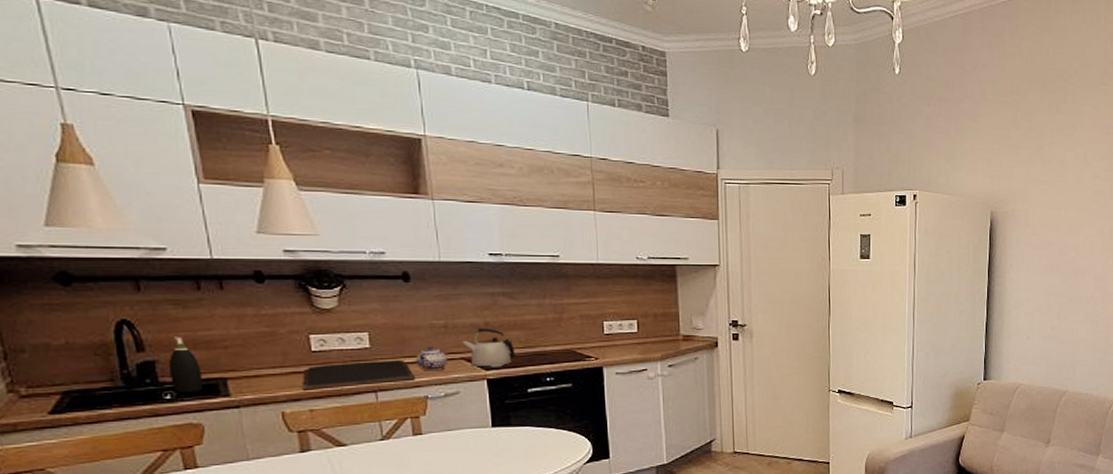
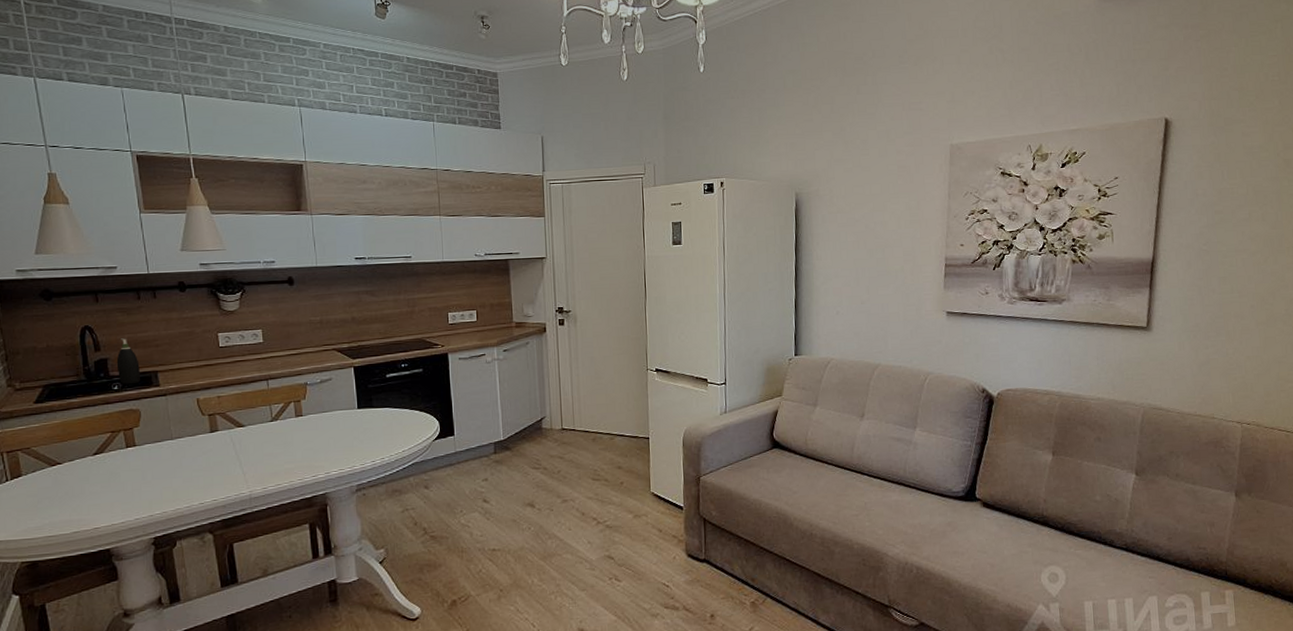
cutting board: present [301,359,415,392] -> none [212,351,297,381]
teapot: present [415,346,448,372] -> none [298,339,323,362]
kettle: present [461,327,515,367] -> none [333,321,376,357]

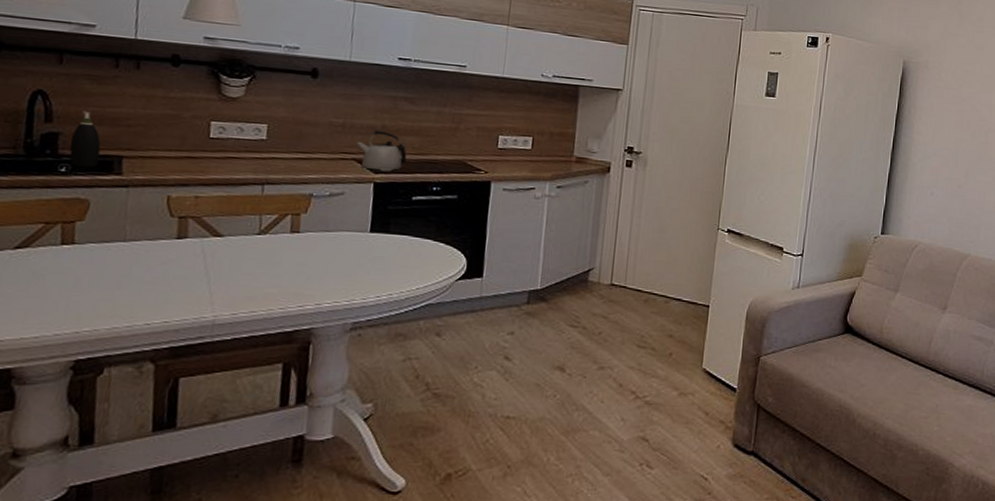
kettle: none [333,321,376,357] -> present [356,129,407,172]

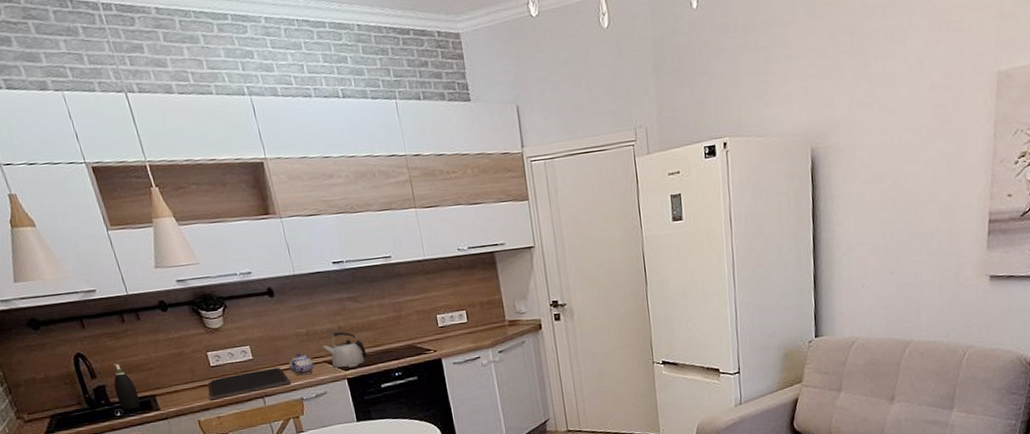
cutting board: none [192,152,304,178] -> present [208,367,291,402]
teapot: none [307,143,340,170] -> present [288,353,315,376]

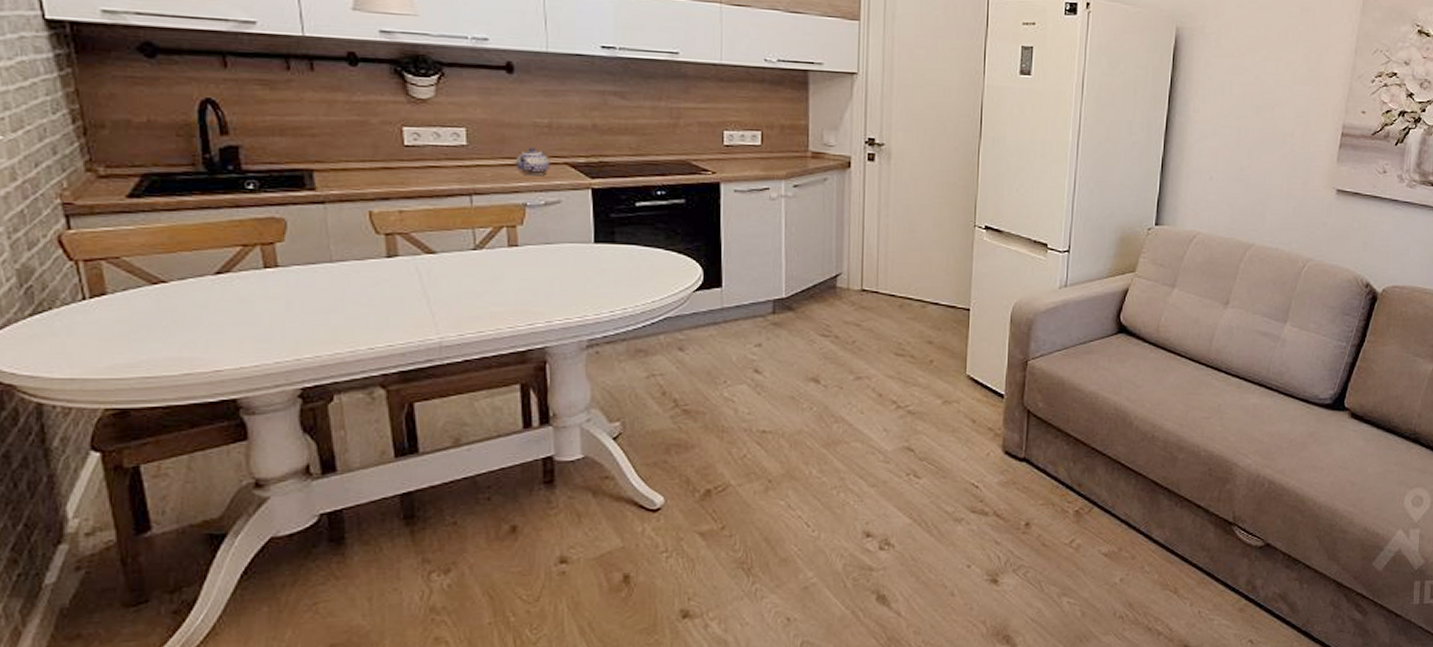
soap dispenser: present [113,363,141,411] -> none [252,120,289,185]
cutting board: present [208,367,291,402] -> none [391,160,513,190]
kettle: present [322,331,367,368] -> none [566,129,624,176]

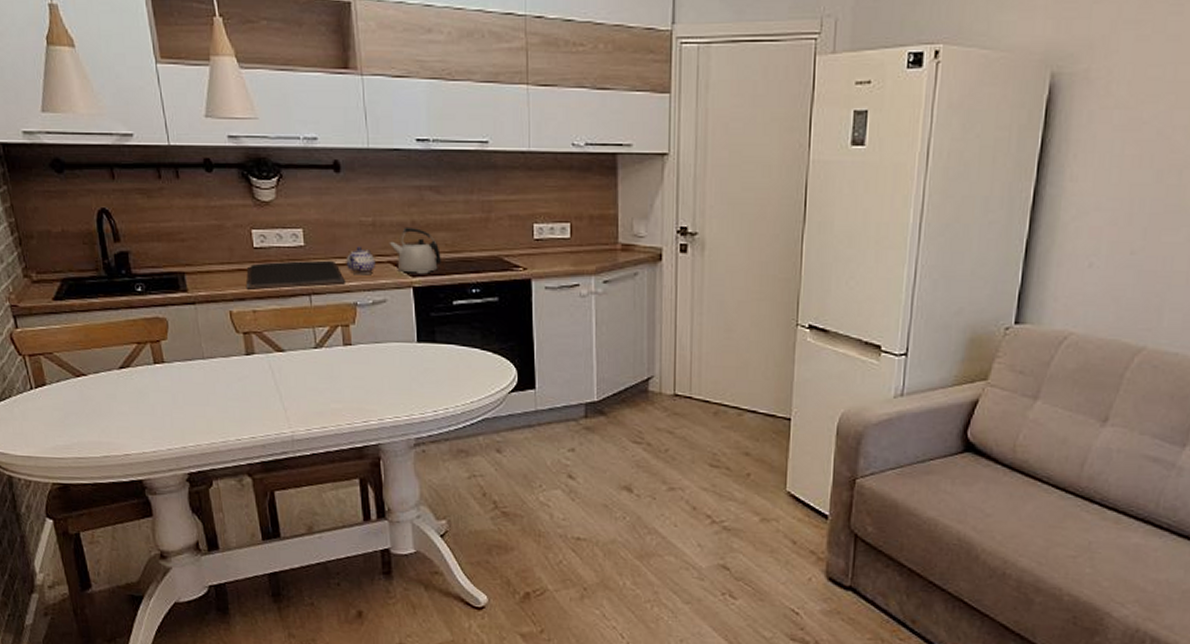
cutting board: none [391,160,513,190] -> present [246,260,345,291]
kettle: none [566,129,624,176] -> present [389,226,441,274]

